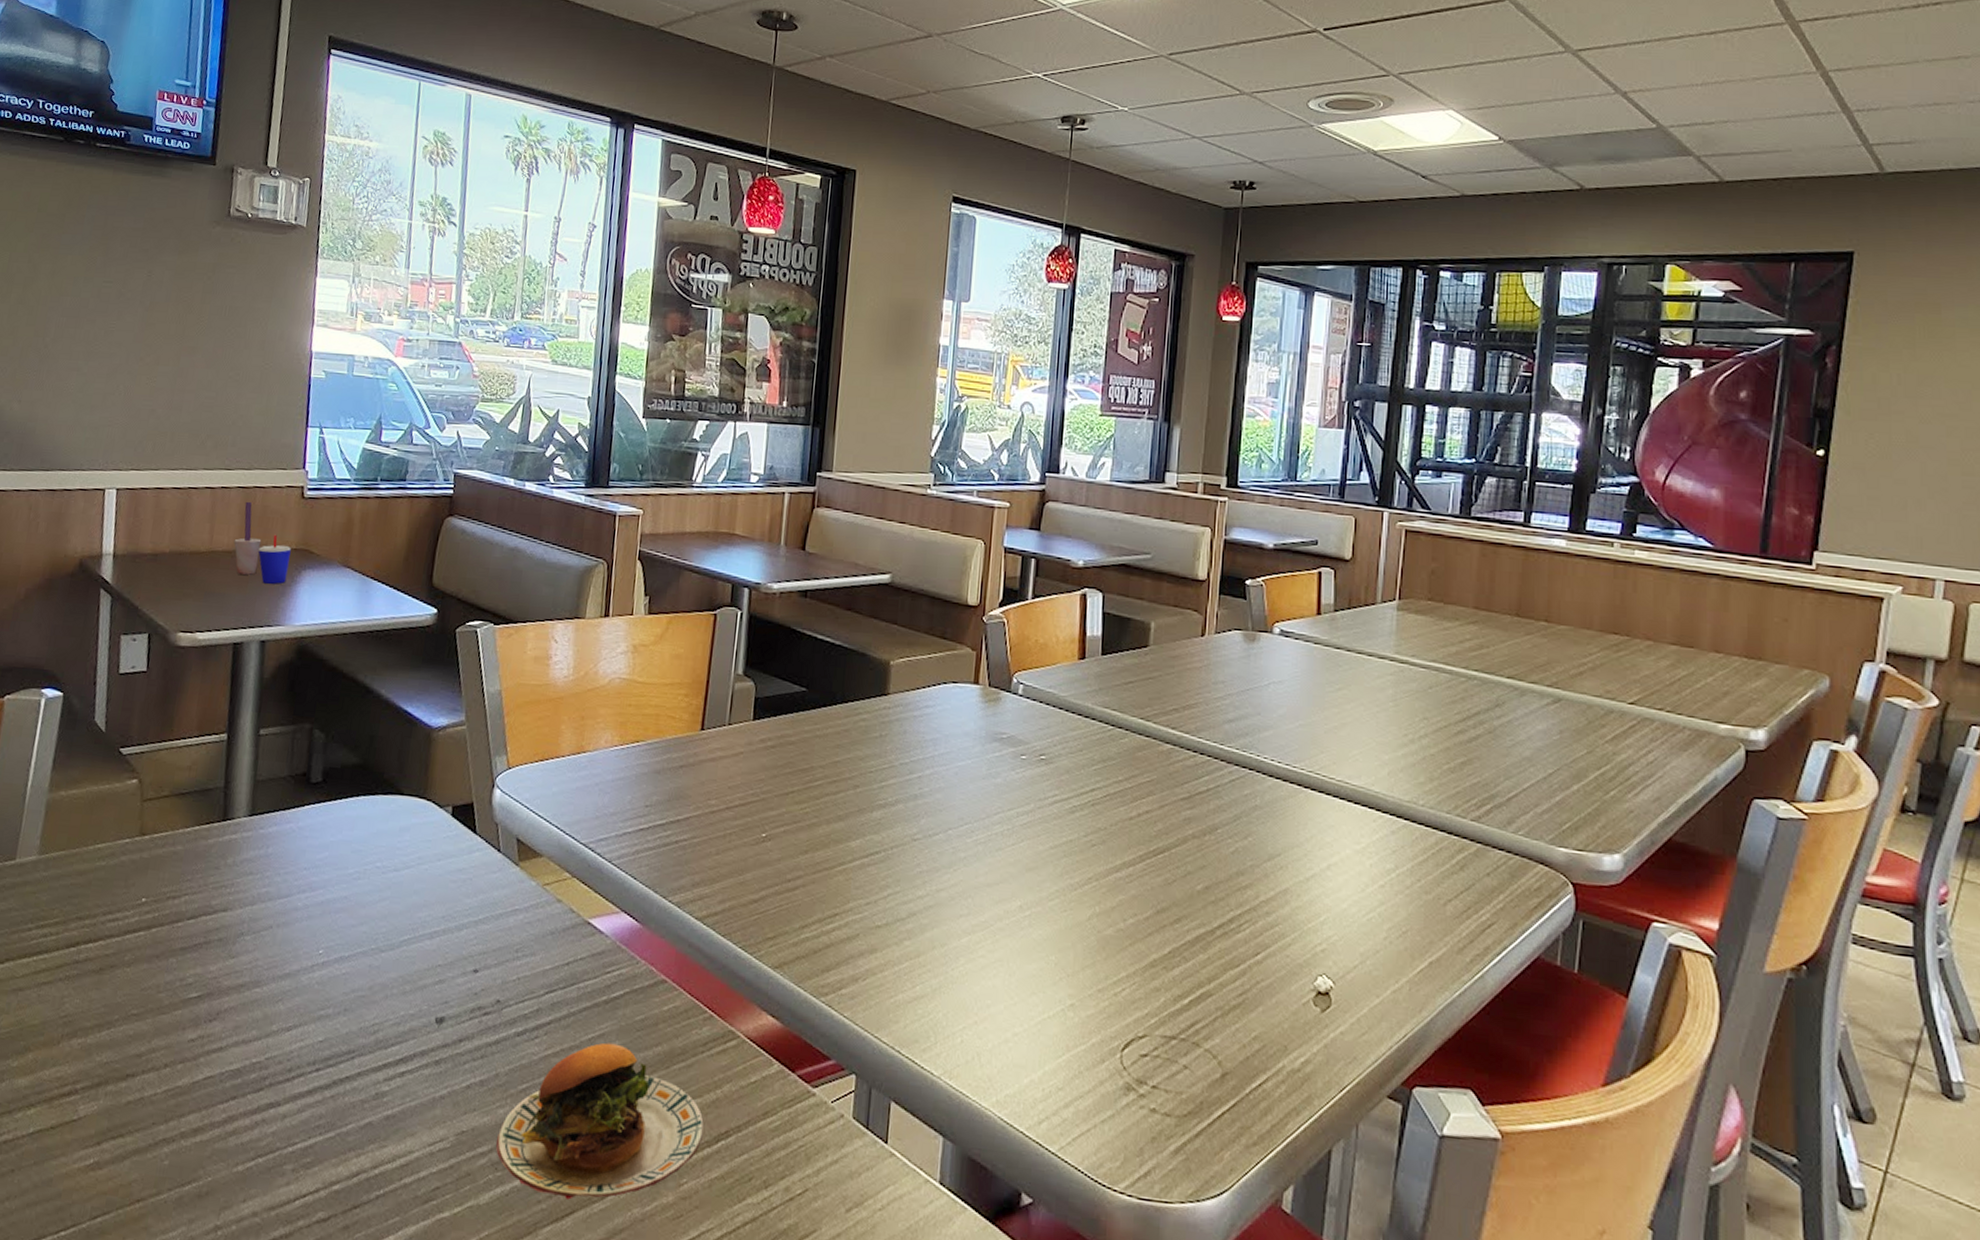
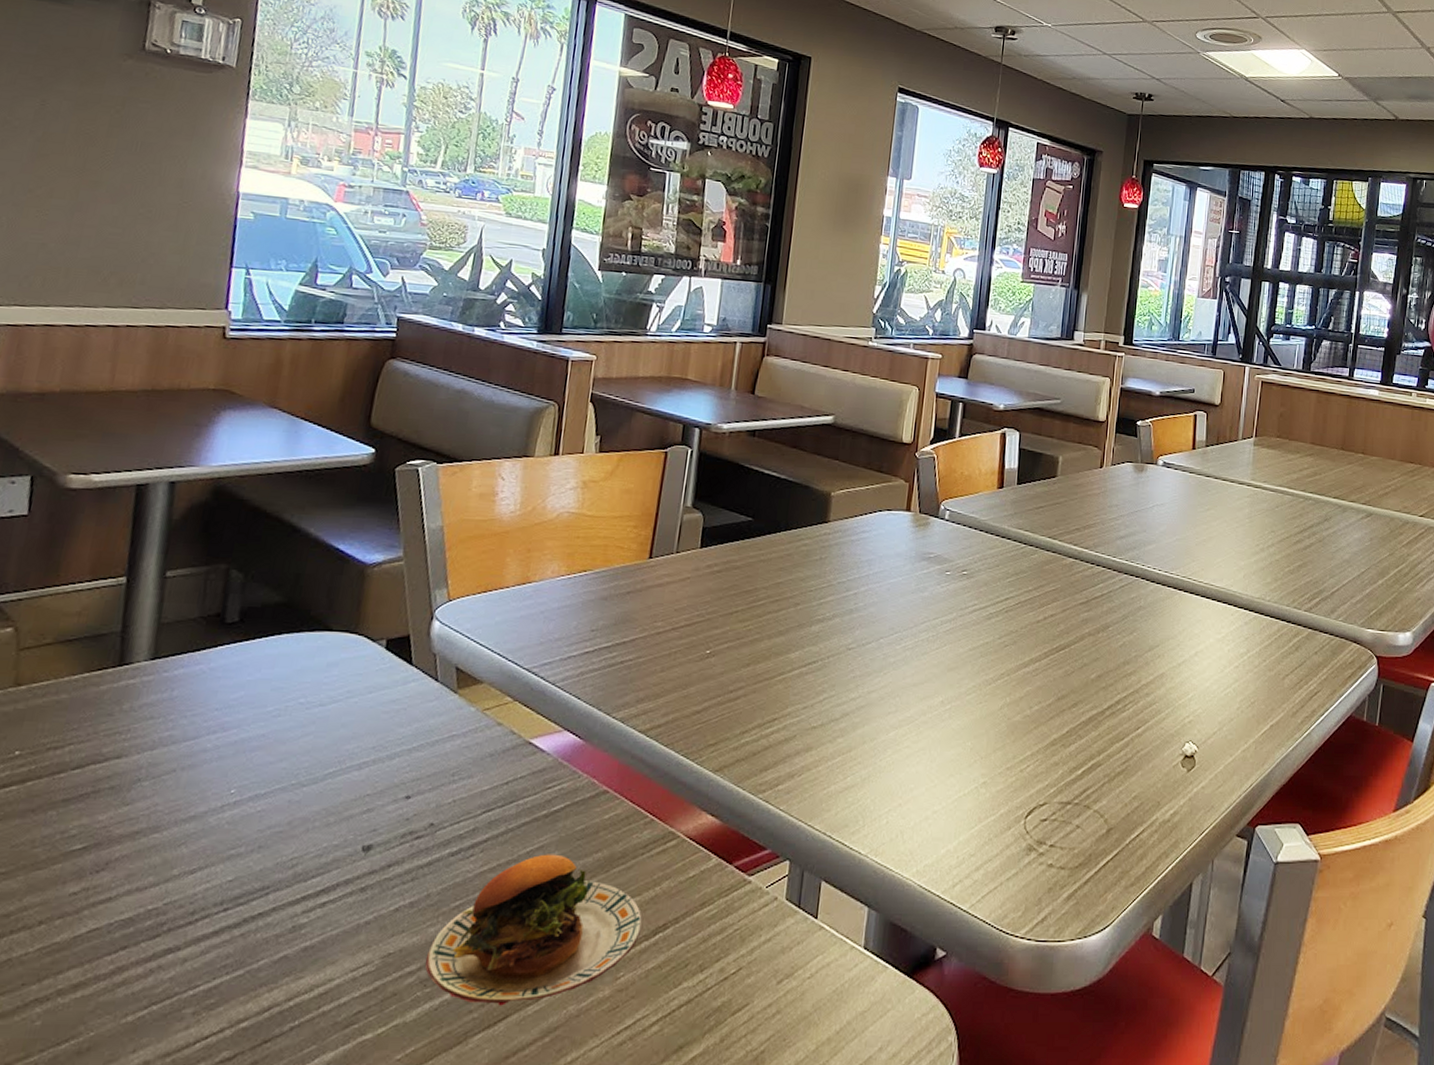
beverage cup: present [233,501,262,575] -> none [139,340,174,415]
beverage cup: present [258,534,291,584] -> none [169,374,209,425]

